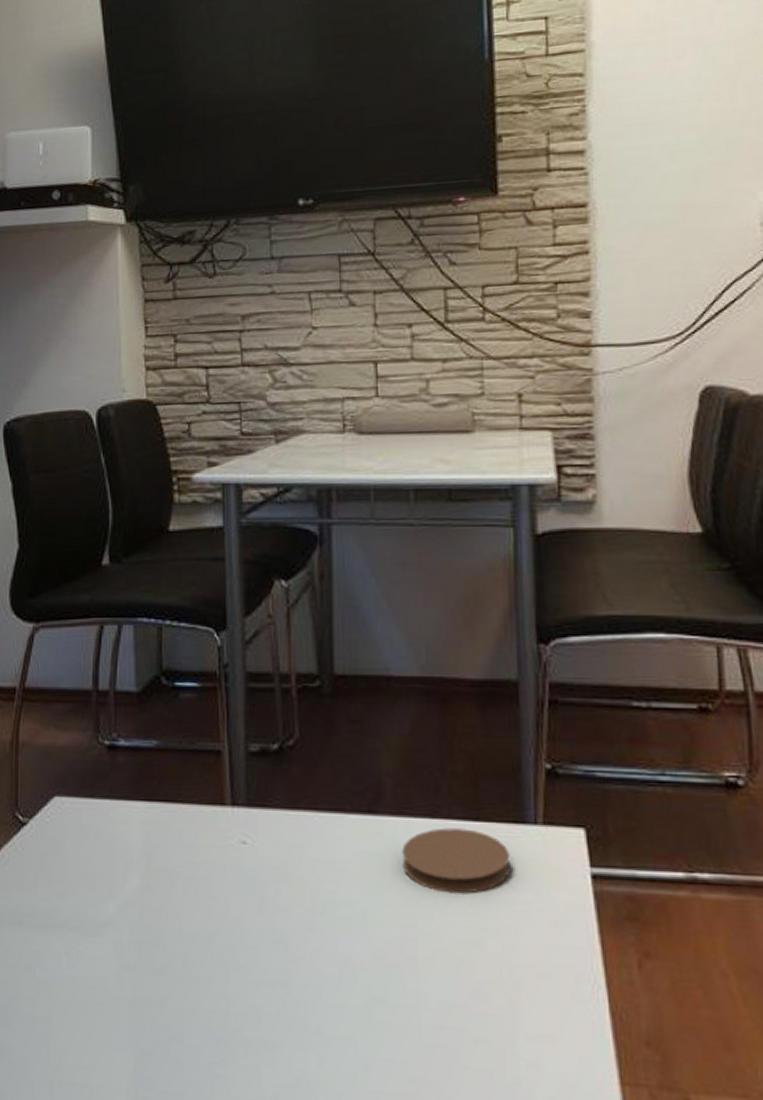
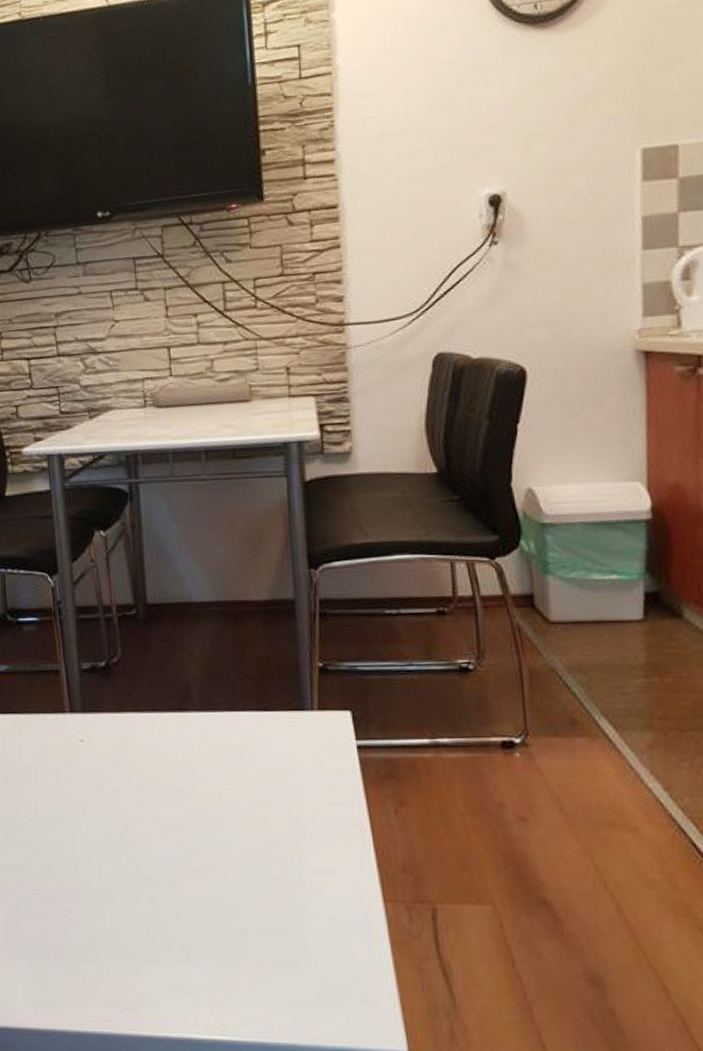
coaster: present [402,828,511,894] -> none [208,717,294,768]

